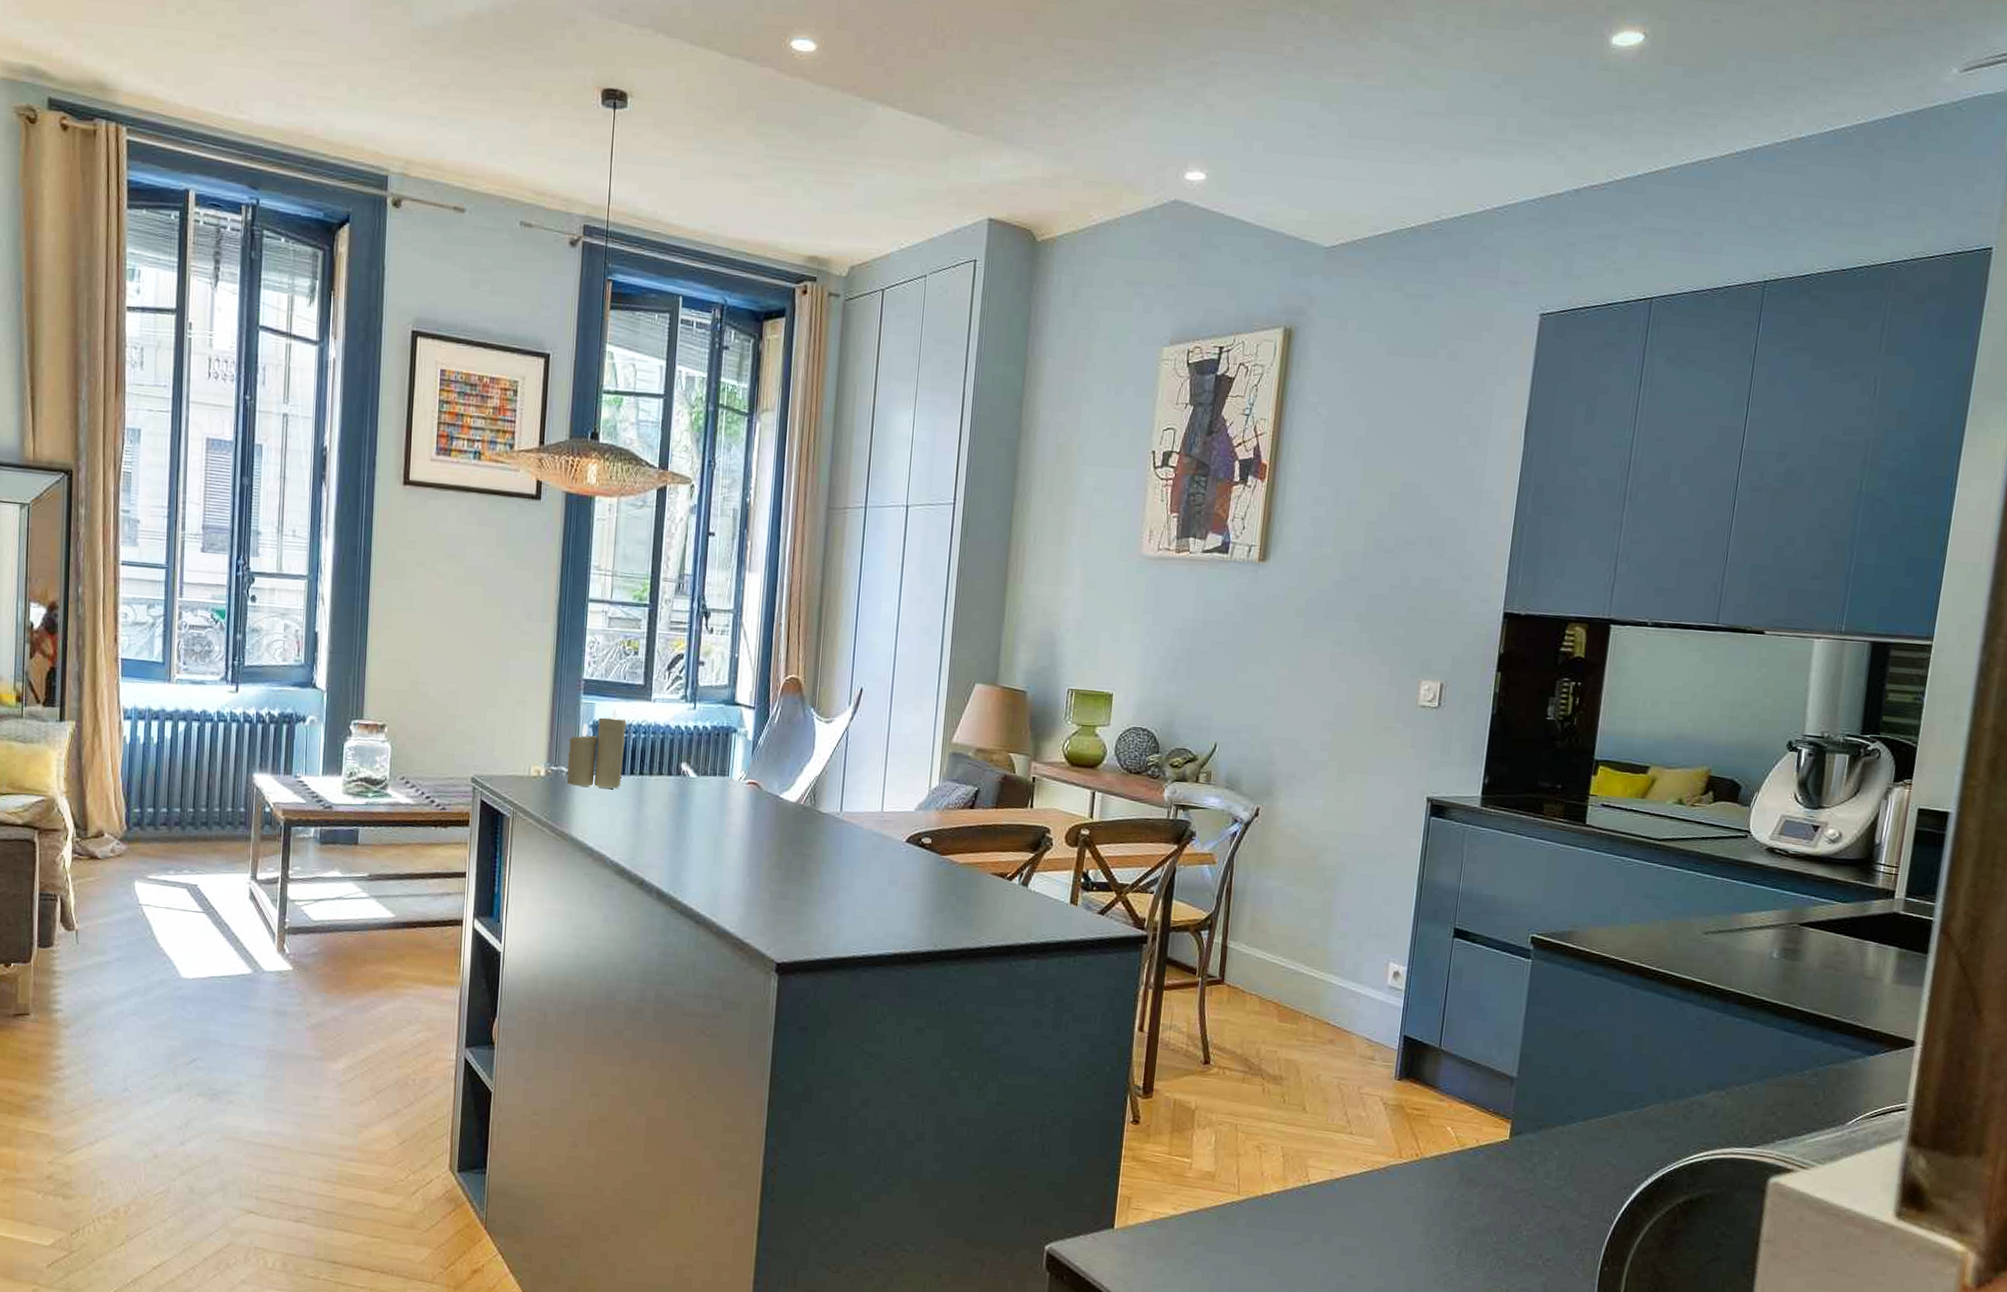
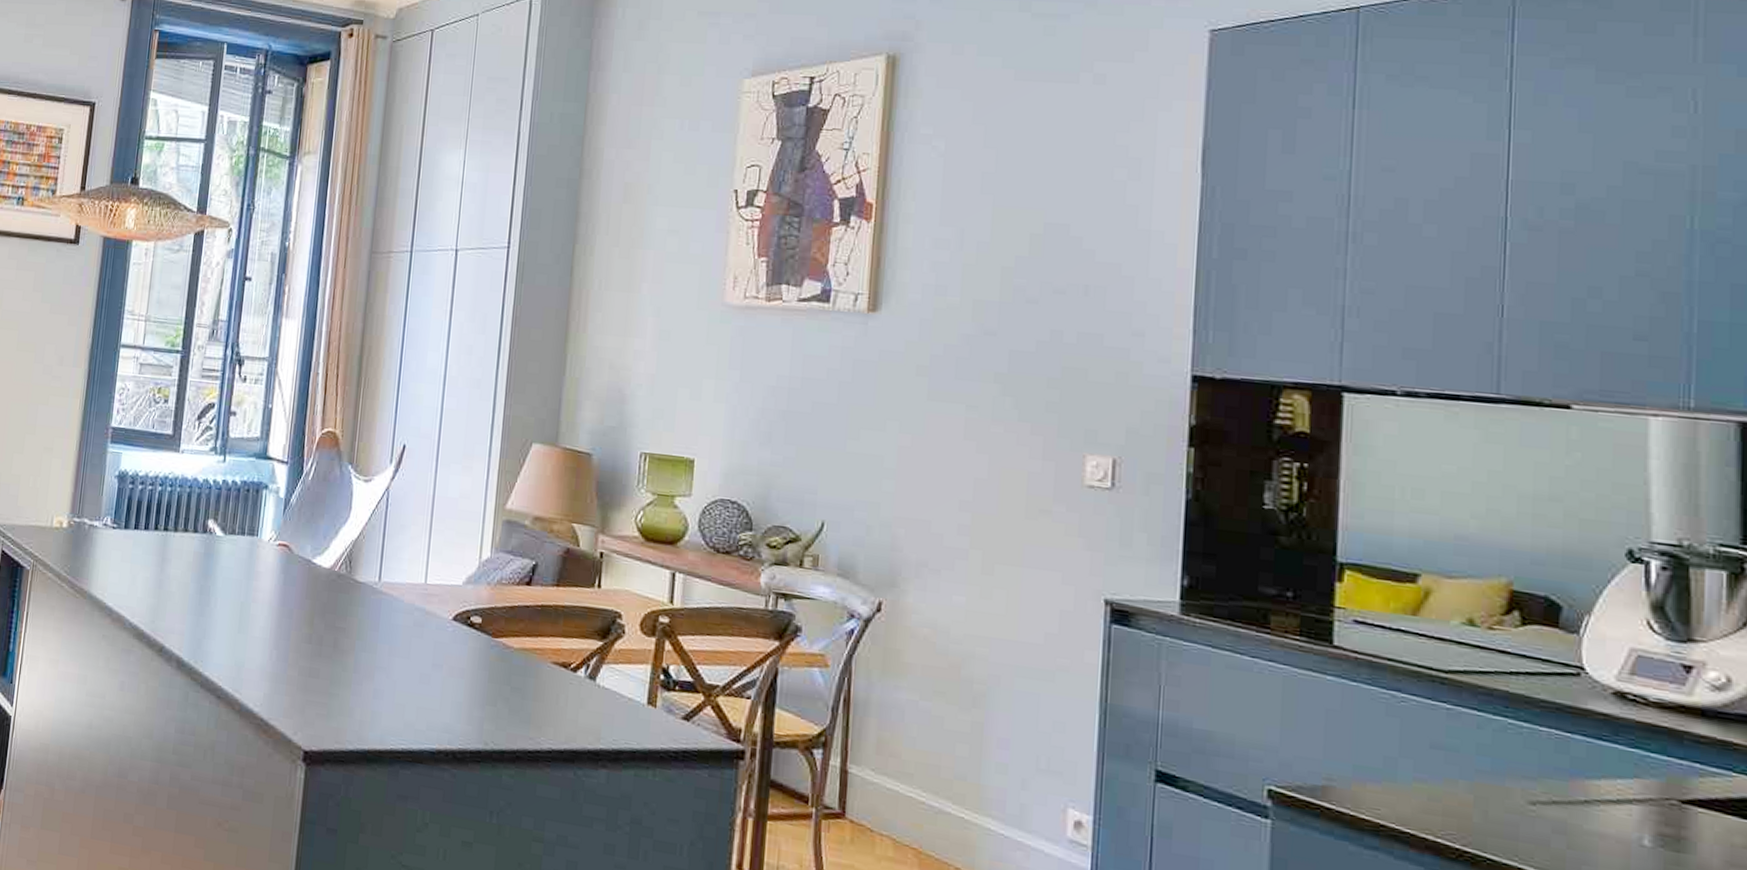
candle: present [567,708,627,789] -> none [89,459,153,545]

